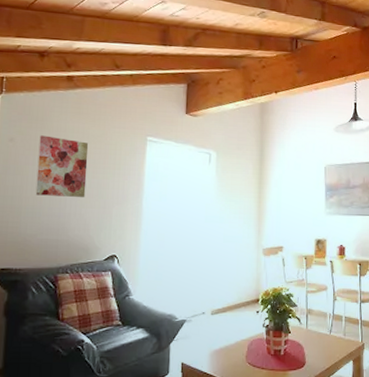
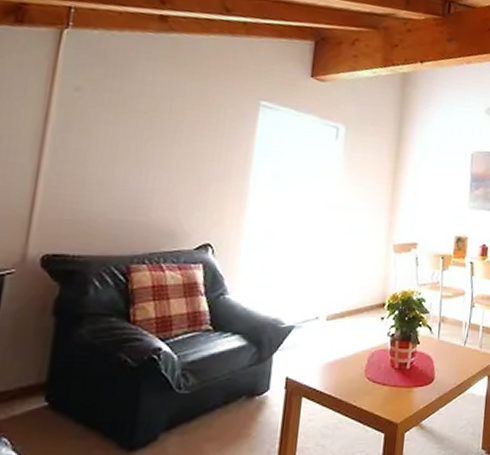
wall art: present [35,135,89,197] -> none [106,86,183,170]

